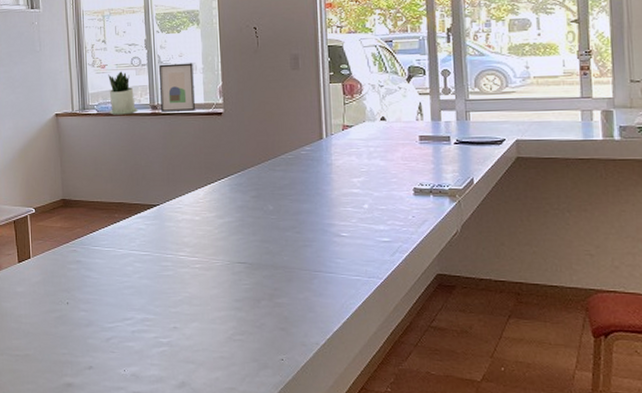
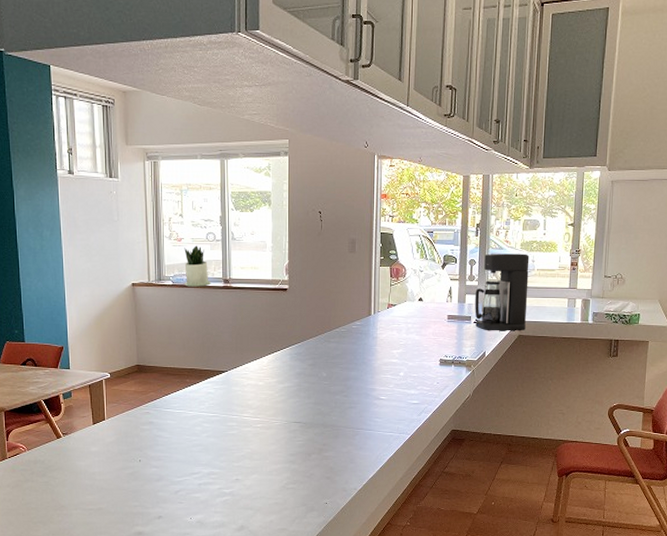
picture frame: present [159,63,195,113] -> none [231,241,264,287]
coffee maker: none [453,59,525,154] -> present [475,253,530,331]

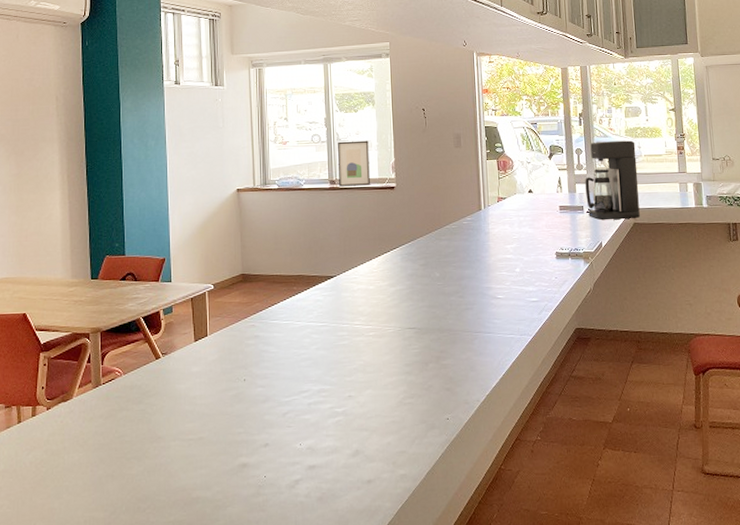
planter: present [184,245,212,288] -> none [289,148,318,191]
picture frame: none [231,241,264,287] -> present [337,140,370,187]

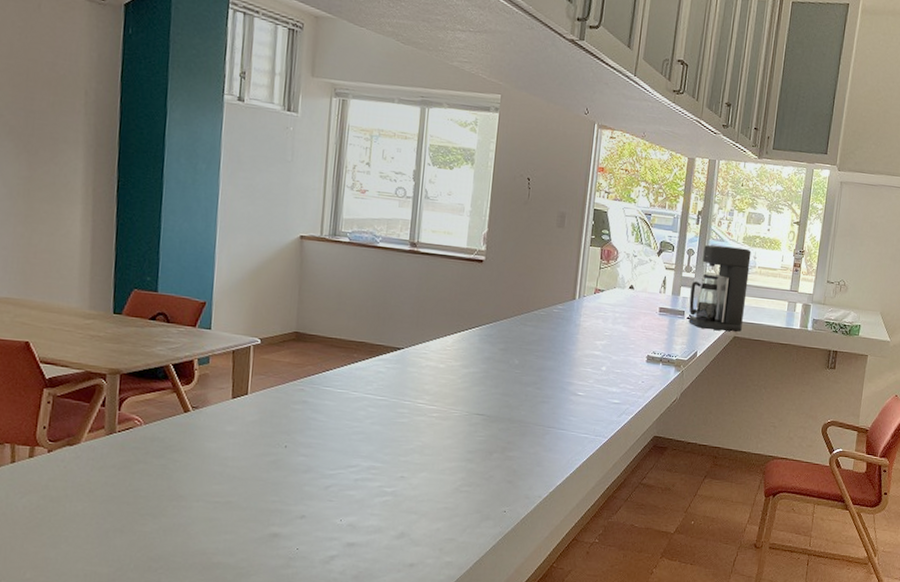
picture frame: present [337,140,370,187] -> none [420,200,461,254]

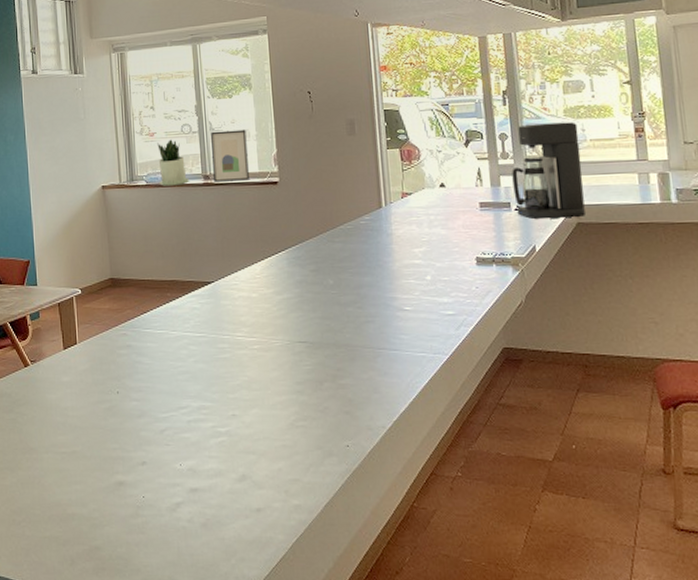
planter: none [363,200,396,249] -> present [157,139,190,187]
picture frame: none [420,200,461,254] -> present [211,129,249,183]

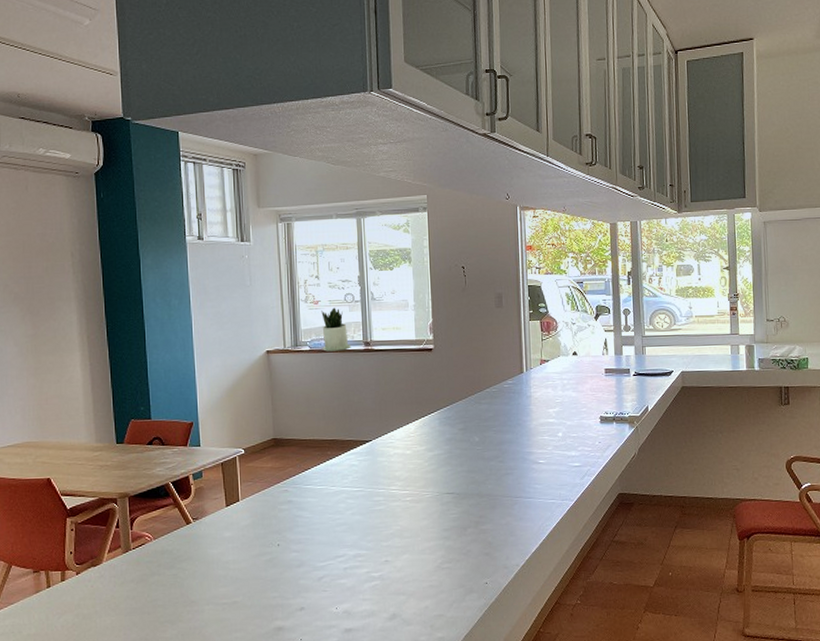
picture frame: present [211,129,249,183] -> none [372,300,407,349]
coffee maker: present [512,122,585,220] -> none [632,300,689,384]

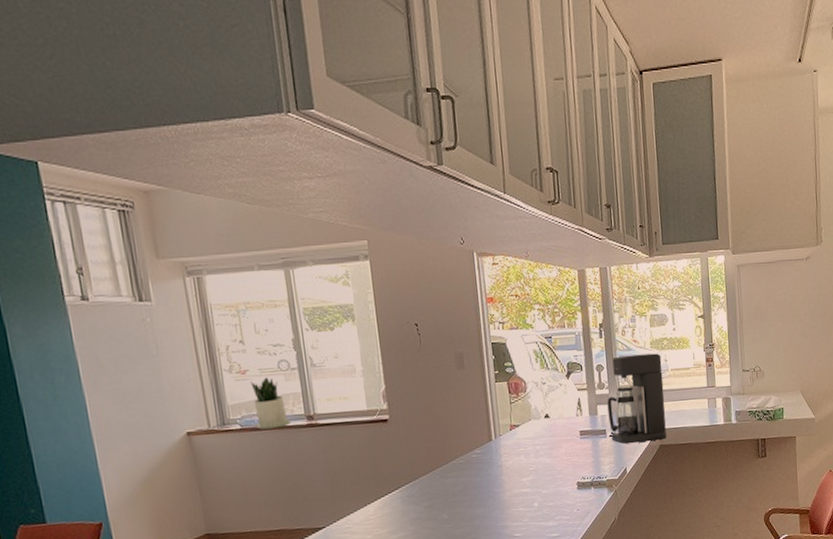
coffee maker: none [632,300,689,384] -> present [607,353,667,445]

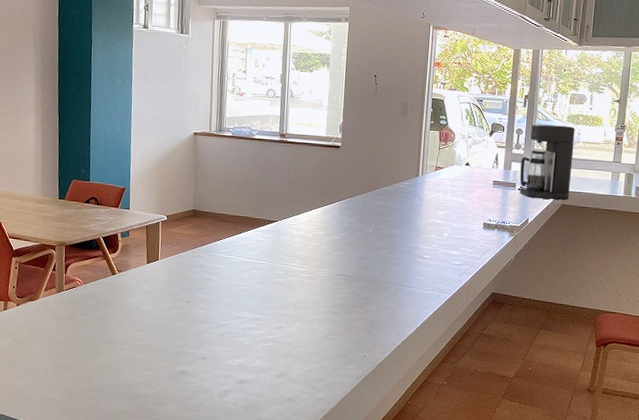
planter: present [251,377,292,431] -> none [243,100,269,141]

